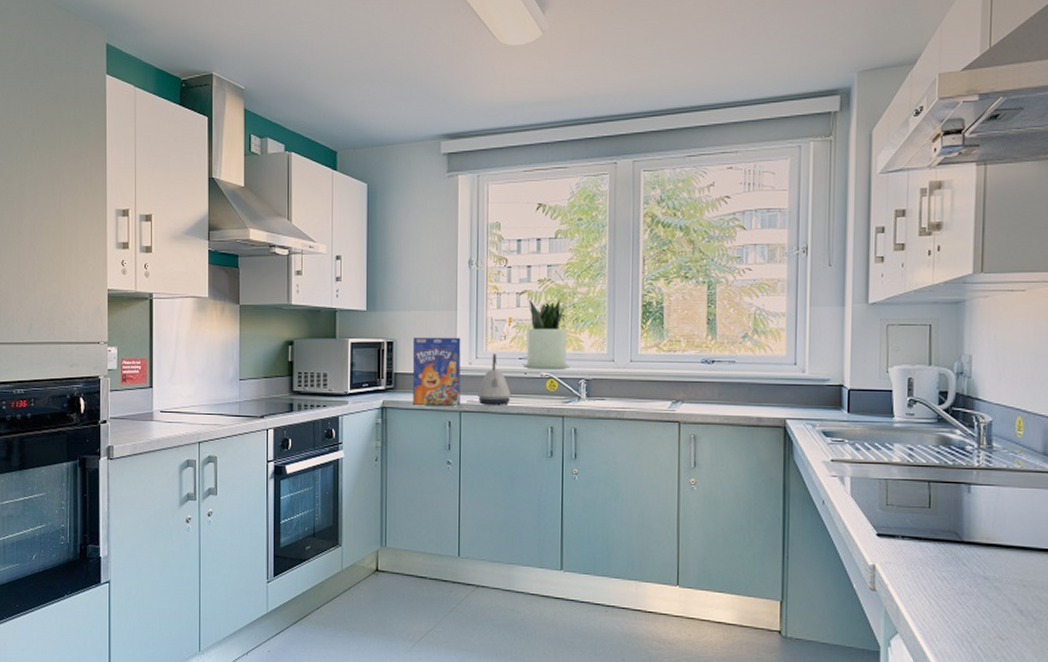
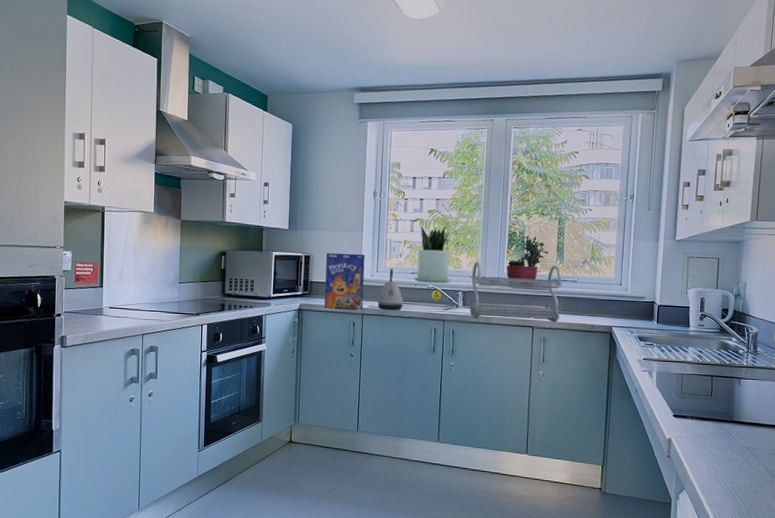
dish rack: none [593,341,716,415] -> present [468,261,563,322]
succulent plant: none [641,306,699,373] -> present [506,236,549,289]

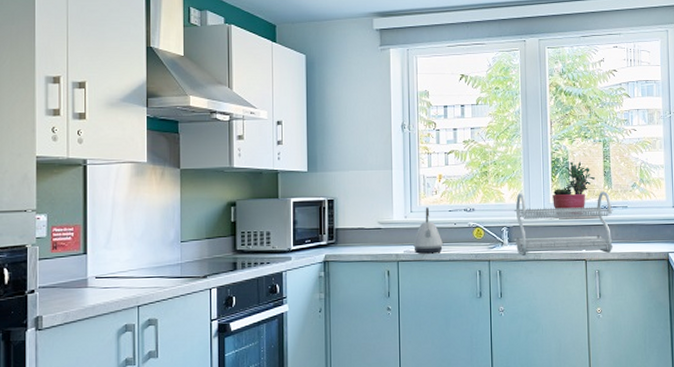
cereal box: present [324,253,365,310] -> none [352,193,398,257]
planter: present [414,226,451,283] -> none [453,157,494,220]

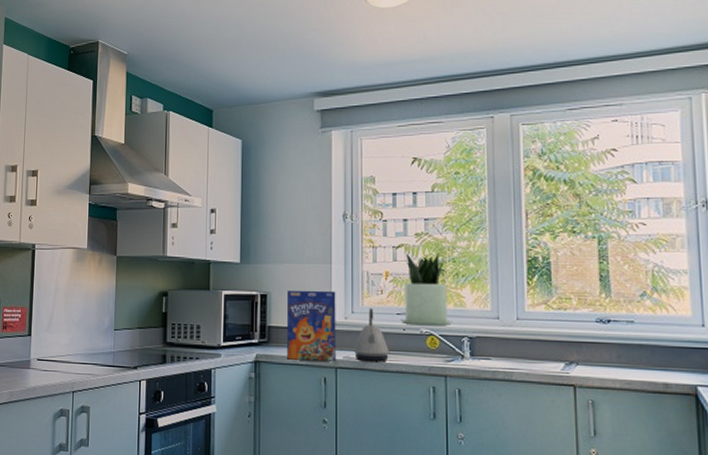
cereal box: none [352,193,398,257] -> present [286,290,336,362]
planter: none [453,157,494,220] -> present [402,252,452,326]
dish rack: present [514,191,613,257] -> none [477,297,613,379]
succulent plant: present [552,161,599,219] -> none [528,261,593,333]

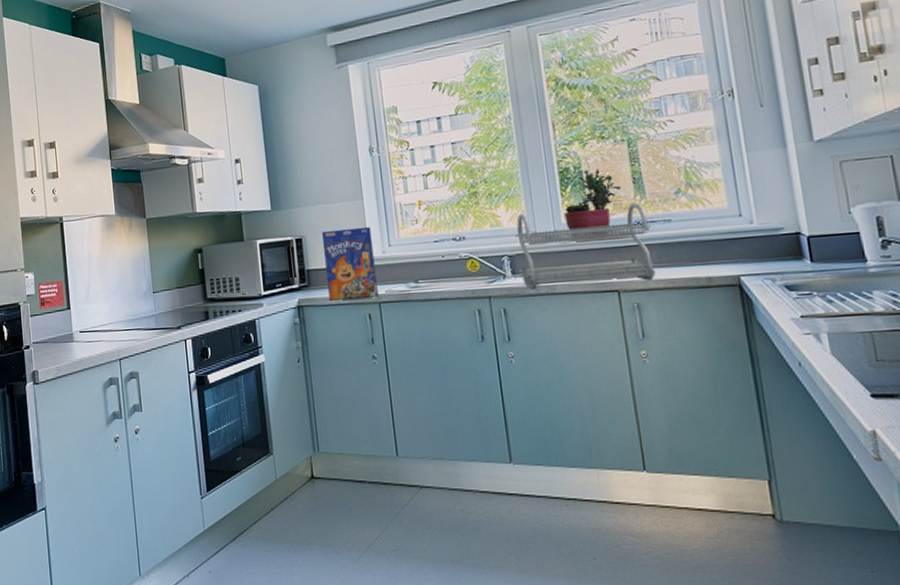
kettle: present [354,308,389,364] -> none [395,239,431,295]
planter: present [402,252,452,326] -> none [436,175,490,252]
dish rack: none [477,297,613,379] -> present [515,203,656,291]
succulent plant: none [528,261,593,333] -> present [564,168,632,242]

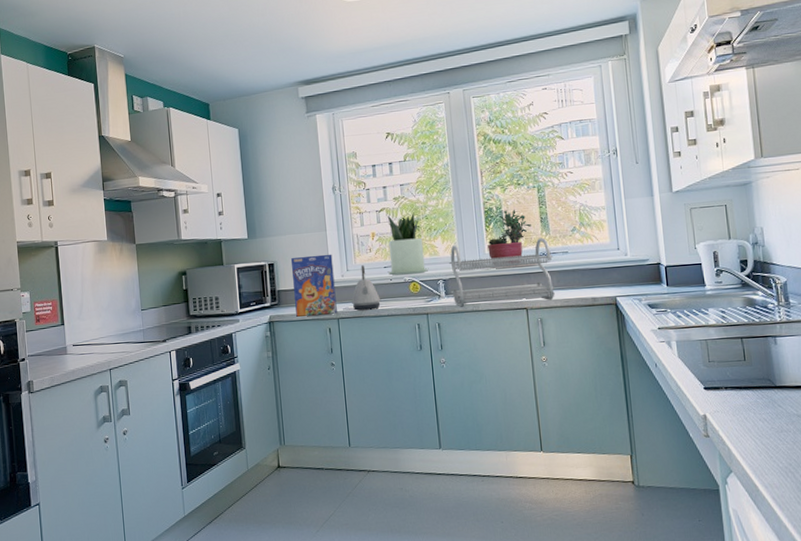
kettle: none [395,239,431,295] -> present [352,265,381,312]
planter: none [436,175,490,252] -> present [387,212,429,276]

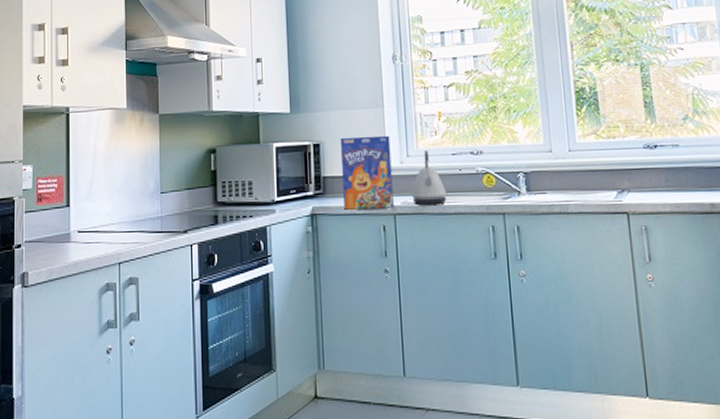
planter: present [387,212,429,276] -> none [457,89,507,165]
dish rack: present [449,238,555,308] -> none [531,126,663,209]
succulent plant: present [488,209,538,269] -> none [579,90,642,162]

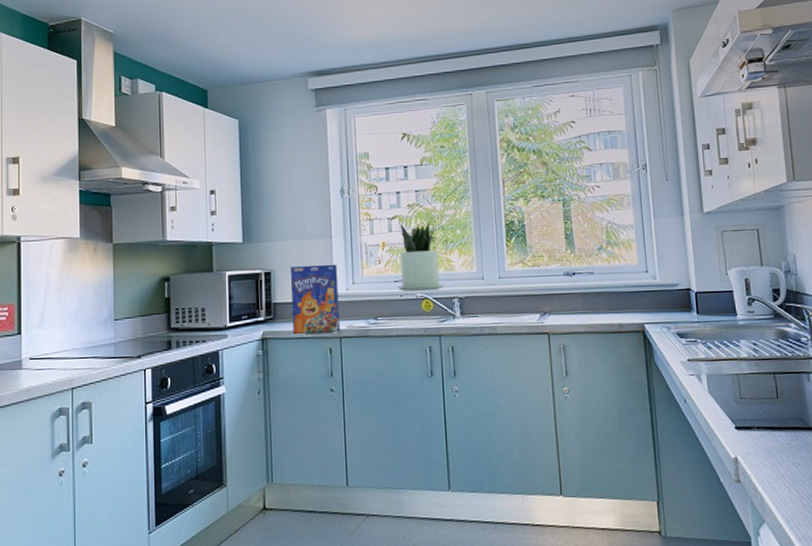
kettle: present [412,150,447,207] -> none [357,278,389,330]
planter: none [457,89,507,165] -> present [399,221,444,291]

